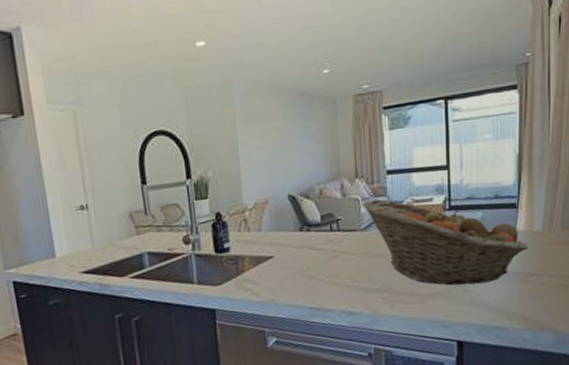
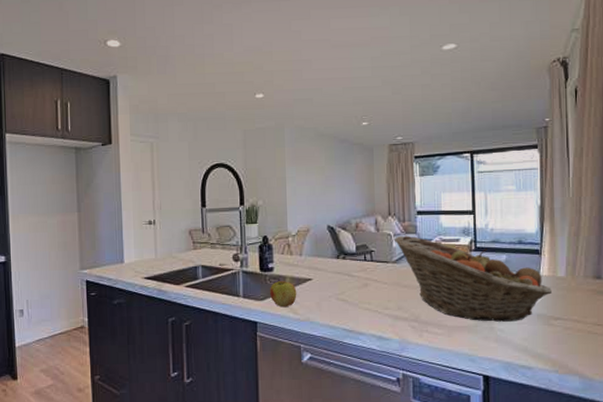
apple: none [227,261,258,290] -> present [270,281,297,307]

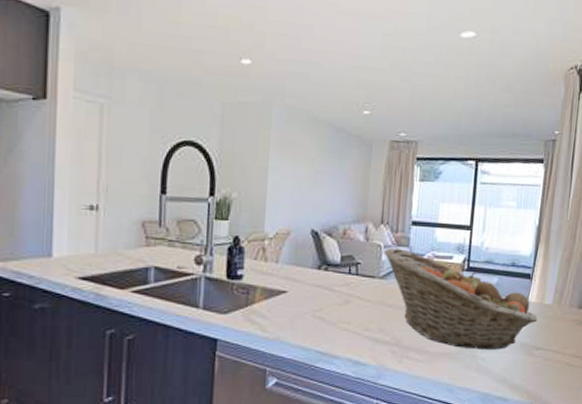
apple: present [270,281,297,307] -> none [236,292,268,322]

